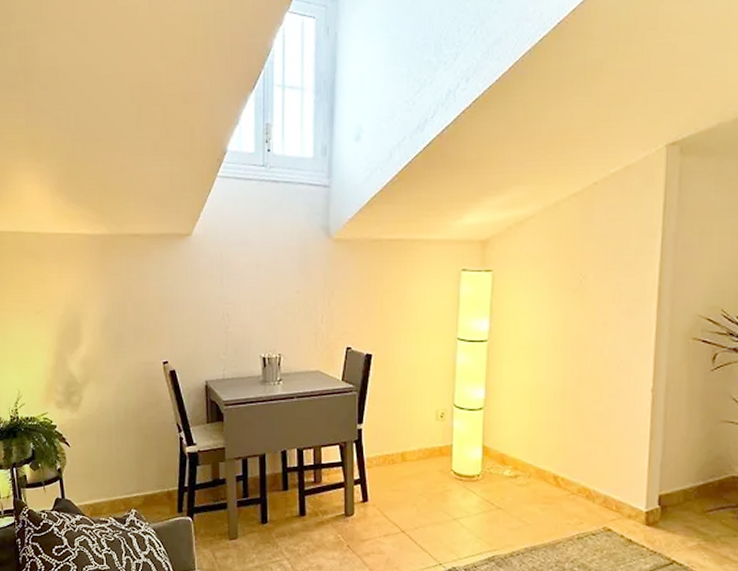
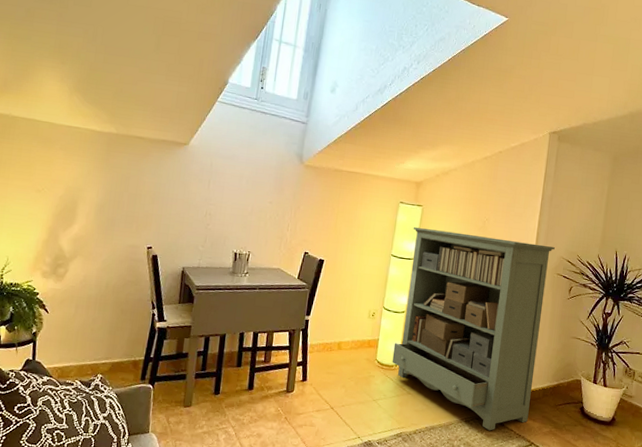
bookshelf: none [472,299,687,549] -> present [392,227,555,431]

